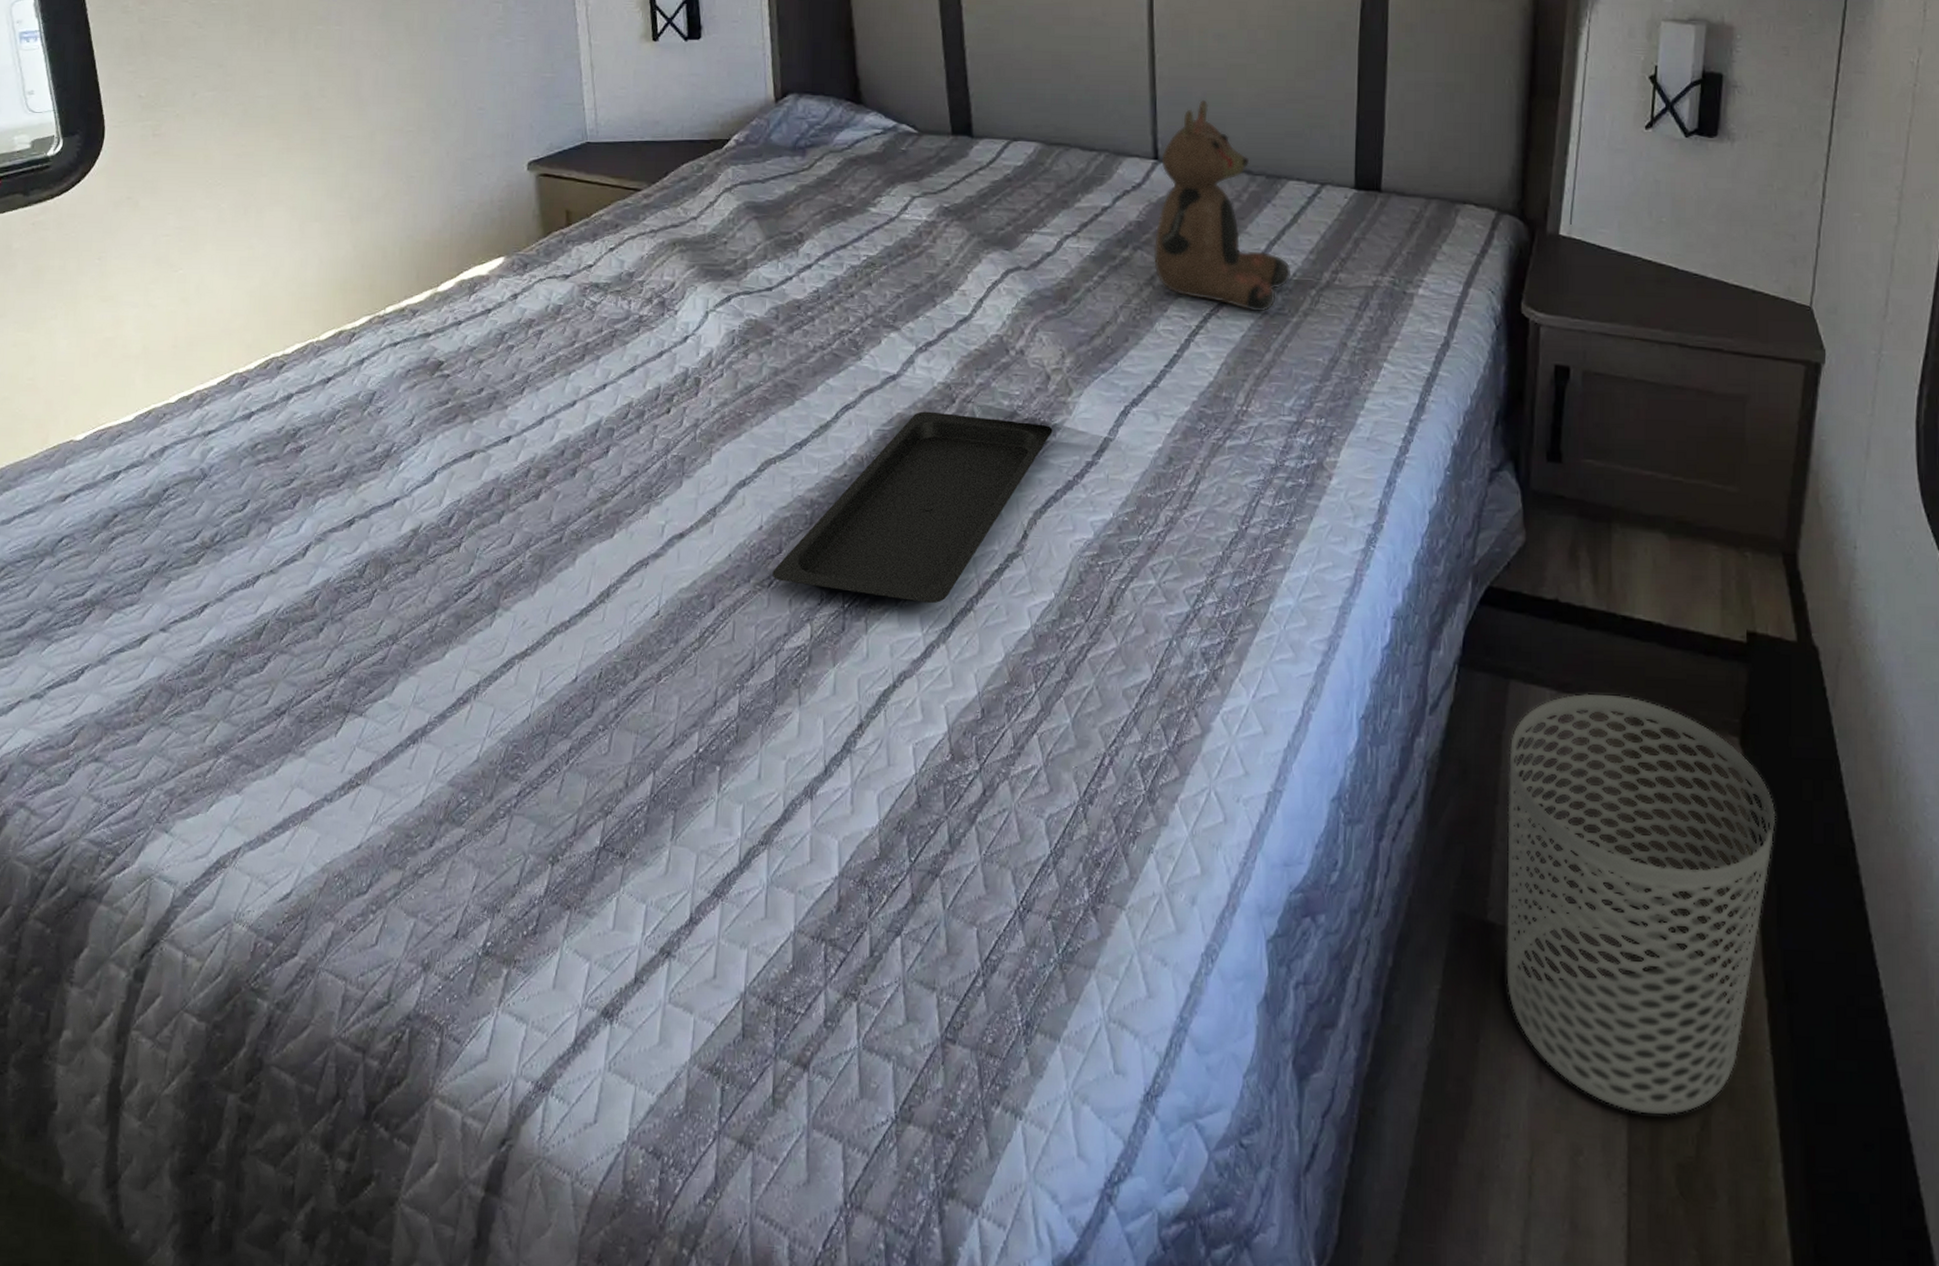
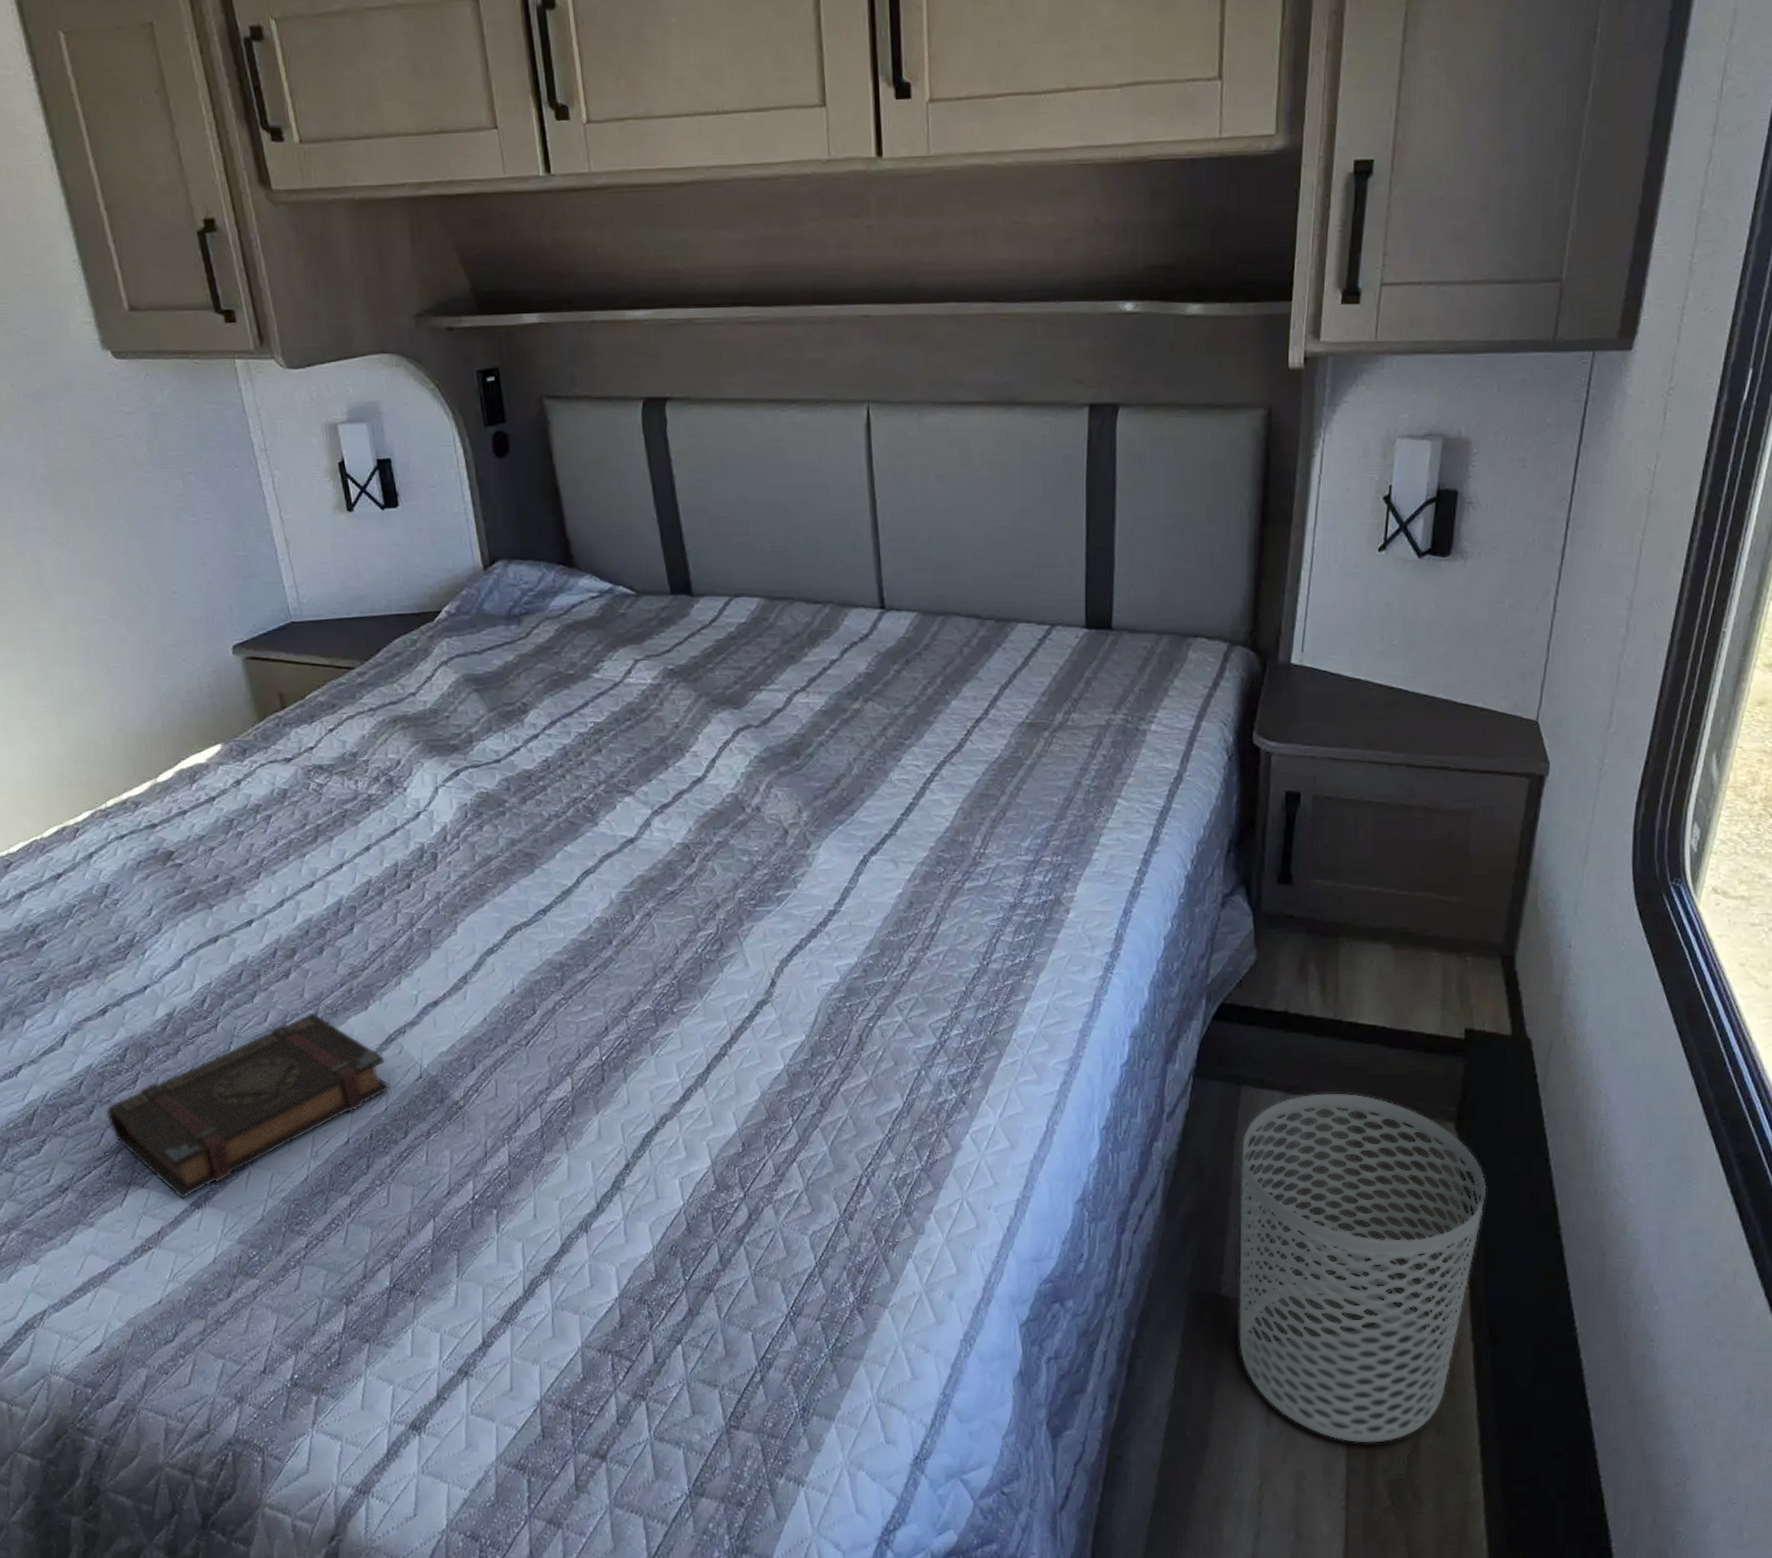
book: none [336,537,626,731] -> present [106,1013,391,1199]
serving tray: present [772,411,1053,604] -> none [529,871,794,1052]
teddy bear: present [1154,99,1291,312] -> none [885,544,1024,757]

